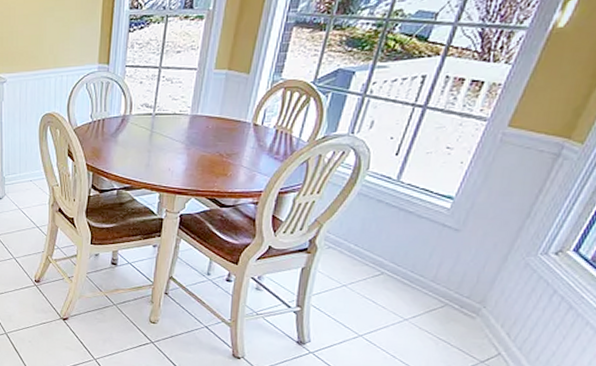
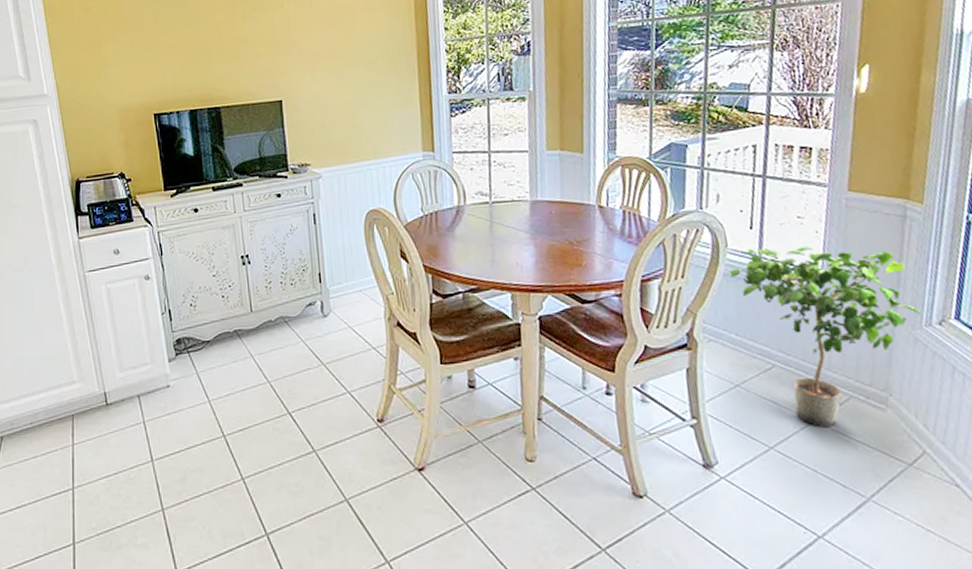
potted plant: none [364,172,542,326] -> present [729,245,922,428]

